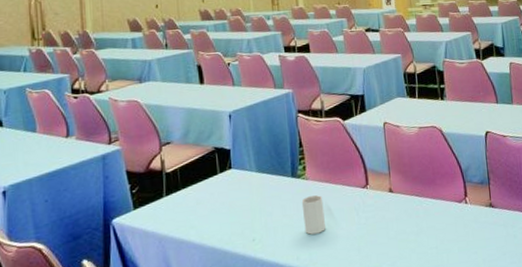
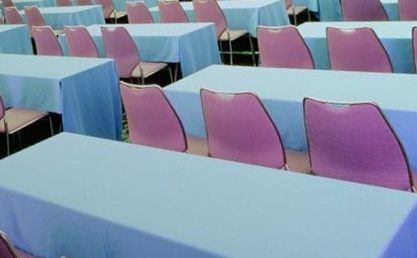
cup: present [301,195,325,235] -> none [126,158,149,195]

